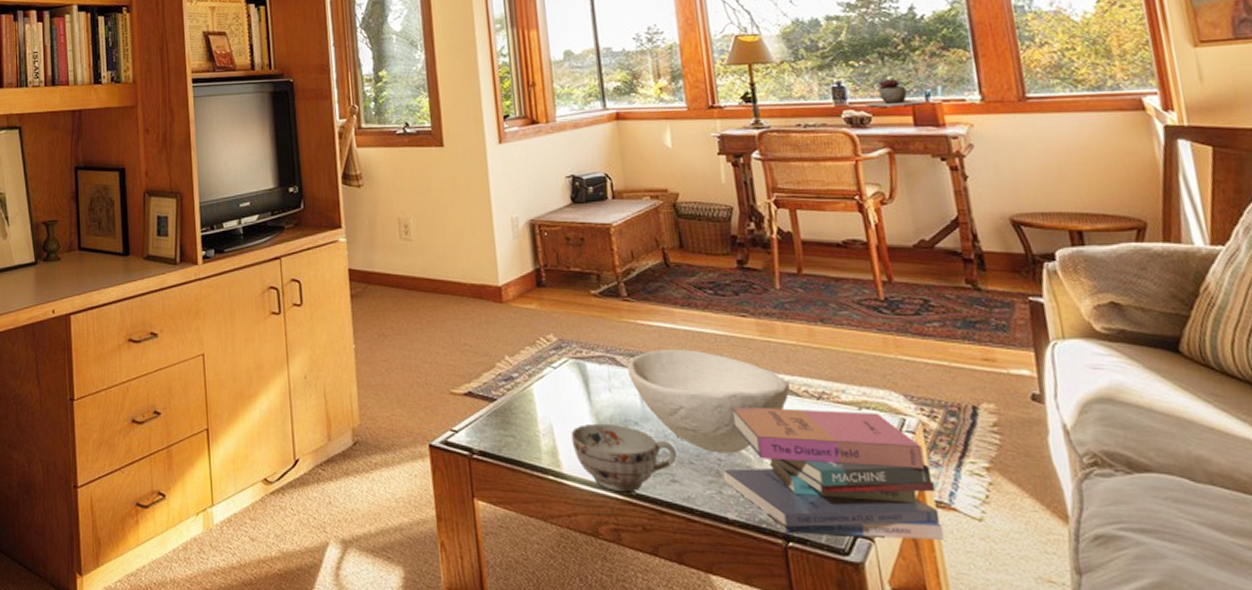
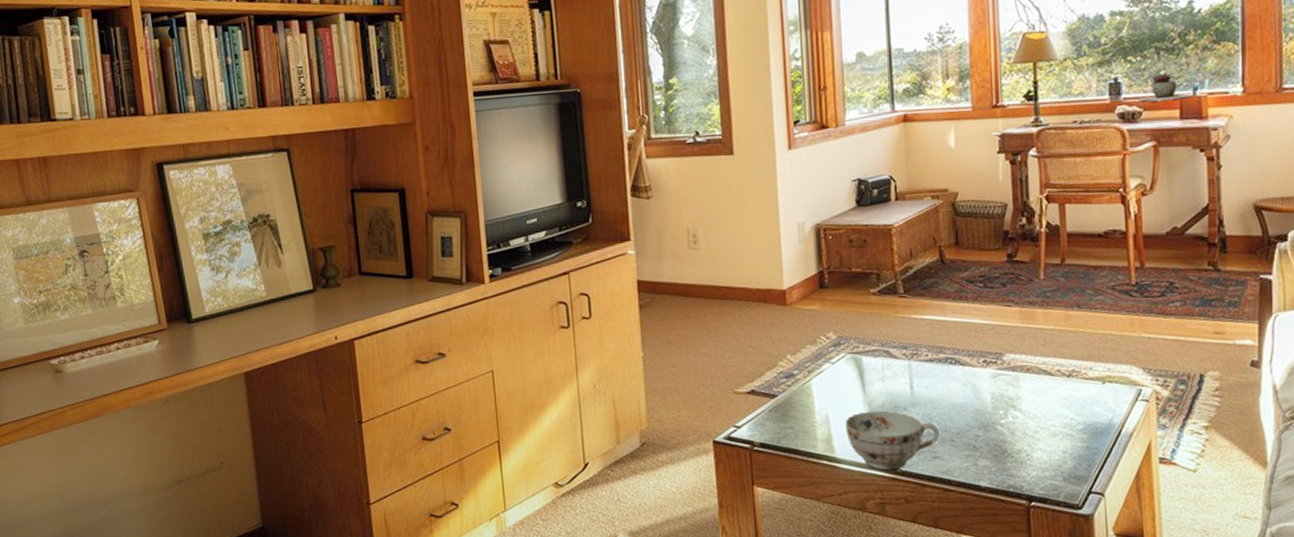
bowl: present [627,350,790,454] -> none [900,339,1044,431]
books: present [722,406,945,541] -> none [979,385,1163,494]

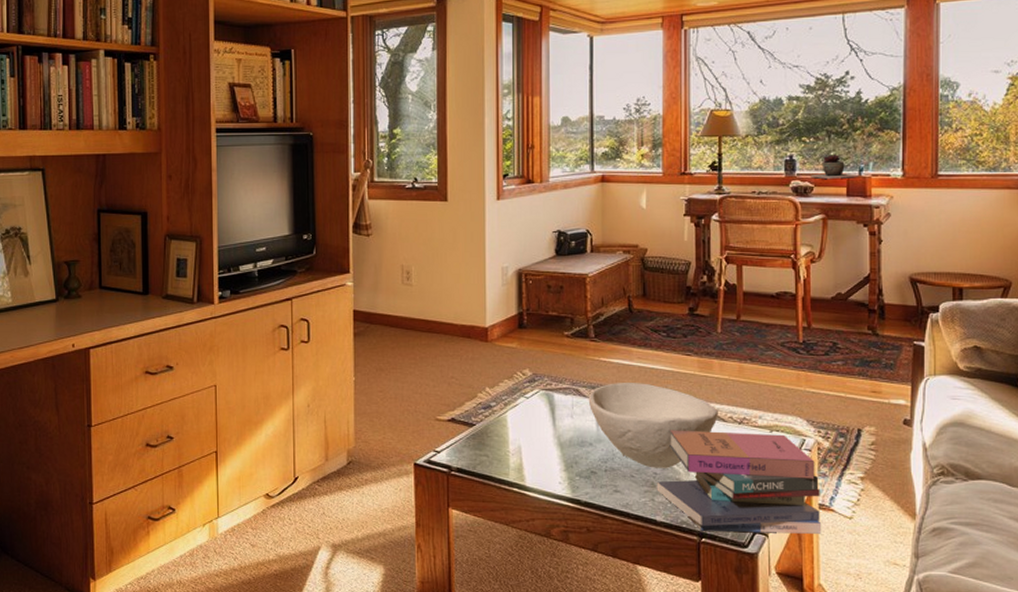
teacup: present [845,410,940,471] -> none [536,444,622,501]
bowl: none [900,339,1044,431] -> present [588,383,718,468]
books: none [979,385,1163,494] -> present [656,430,822,535]

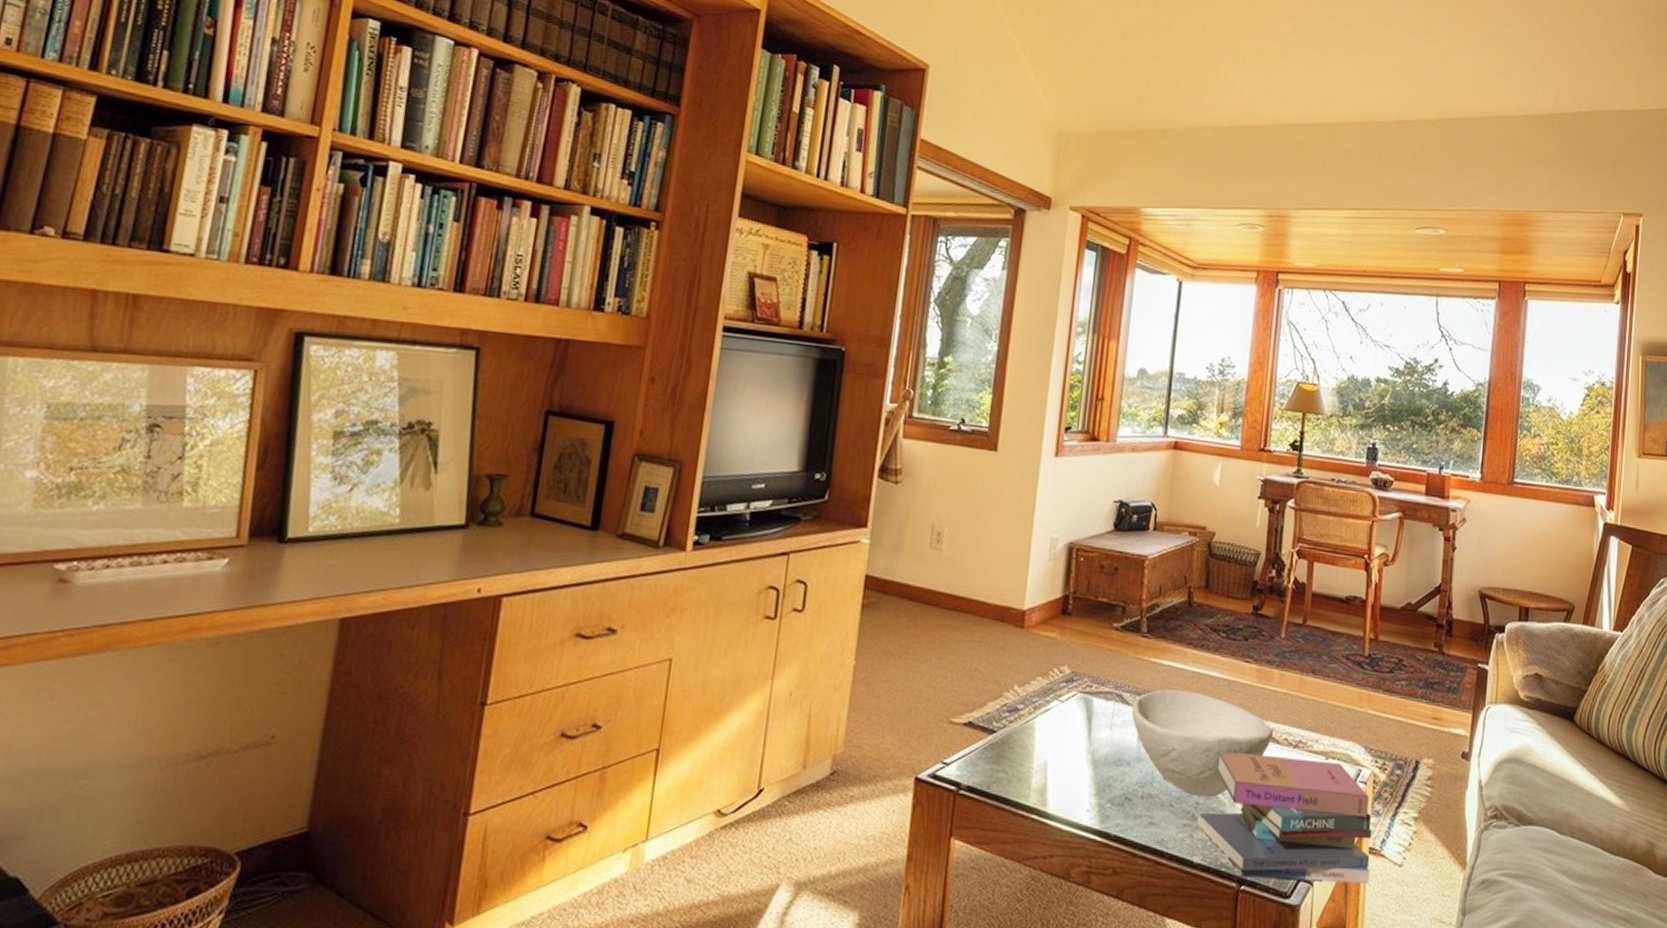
succulent plant: present [810,154,859,180] -> none [1391,447,1439,476]

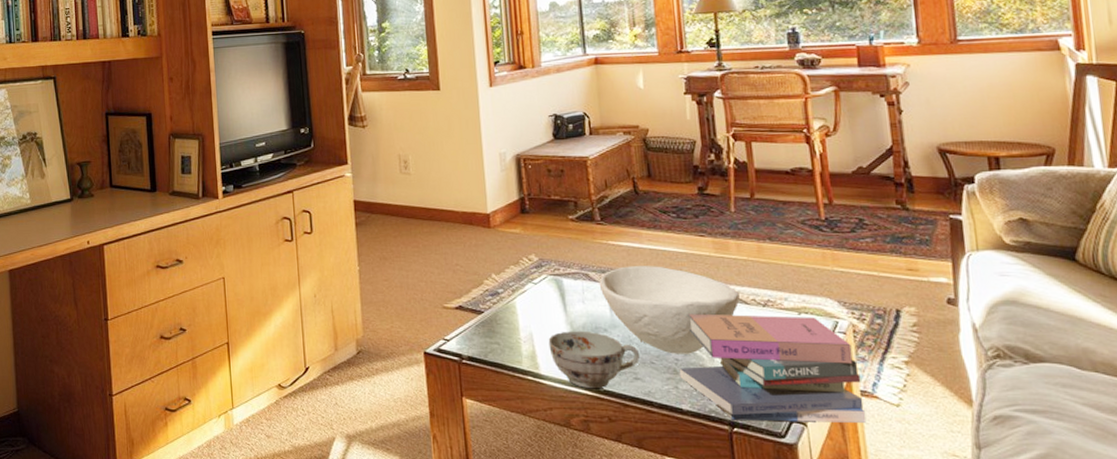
teacup: none [1062,761,1160,834] -> present [548,331,641,389]

